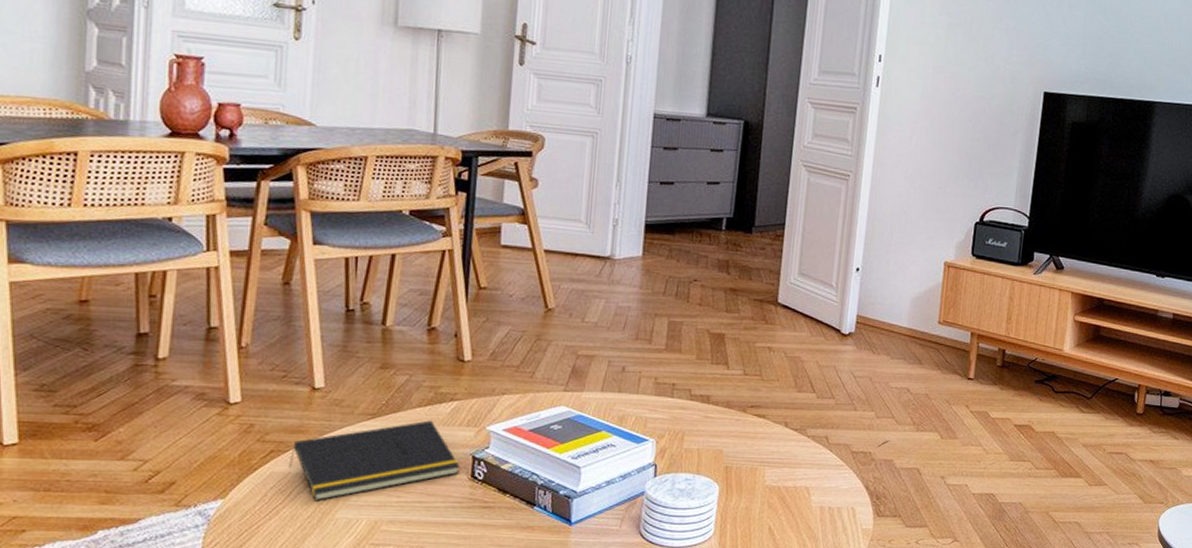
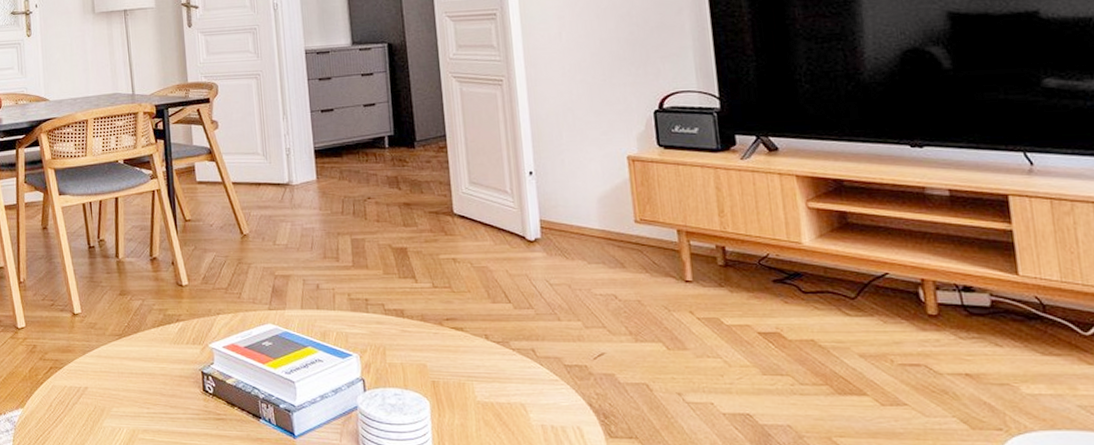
notepad: present [288,420,461,501] -> none [64,339,193,411]

